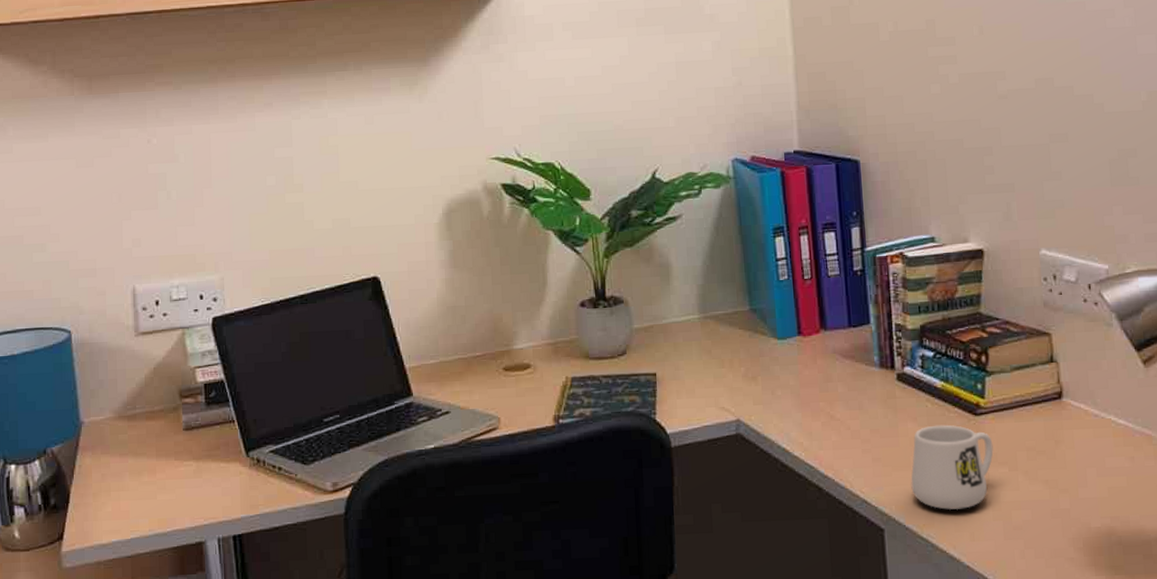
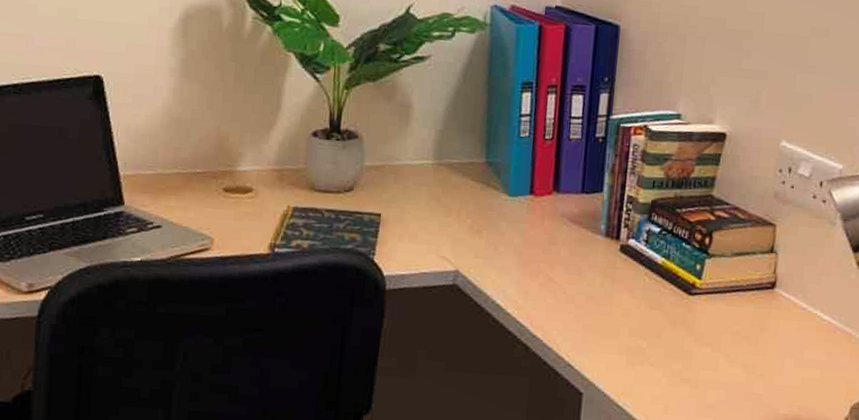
mug: present [911,424,994,511] -> none [616,299,702,384]

